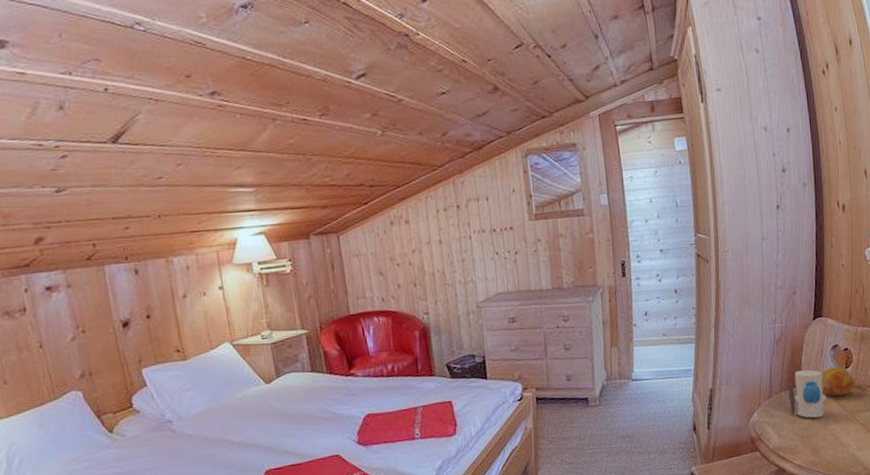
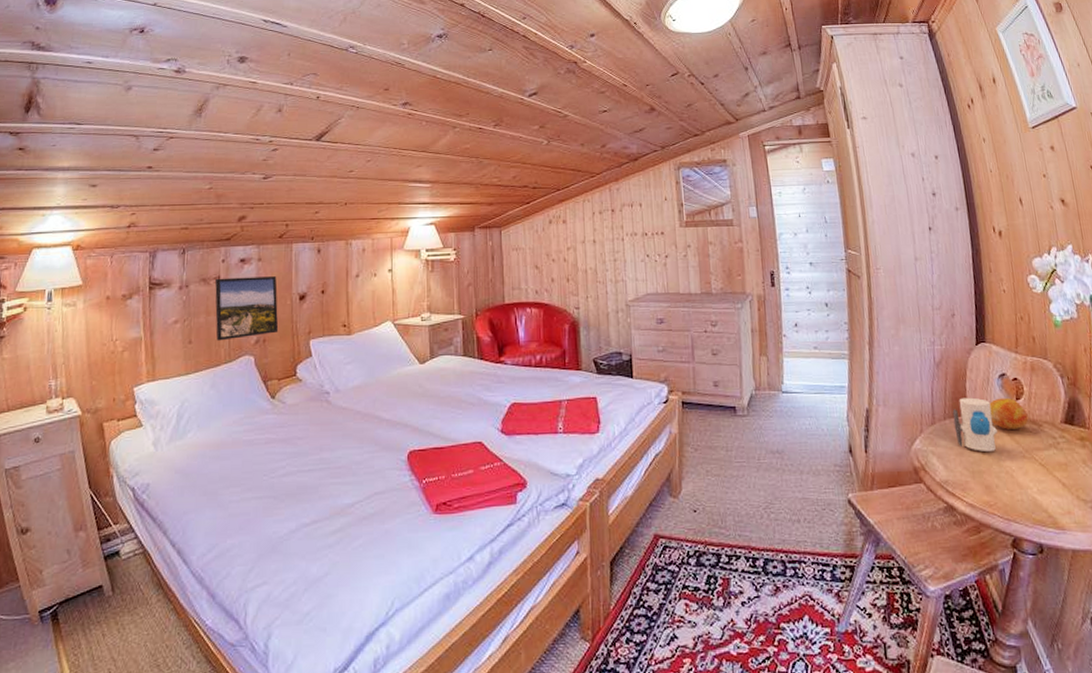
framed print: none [21,303,105,378] -> present [215,276,279,341]

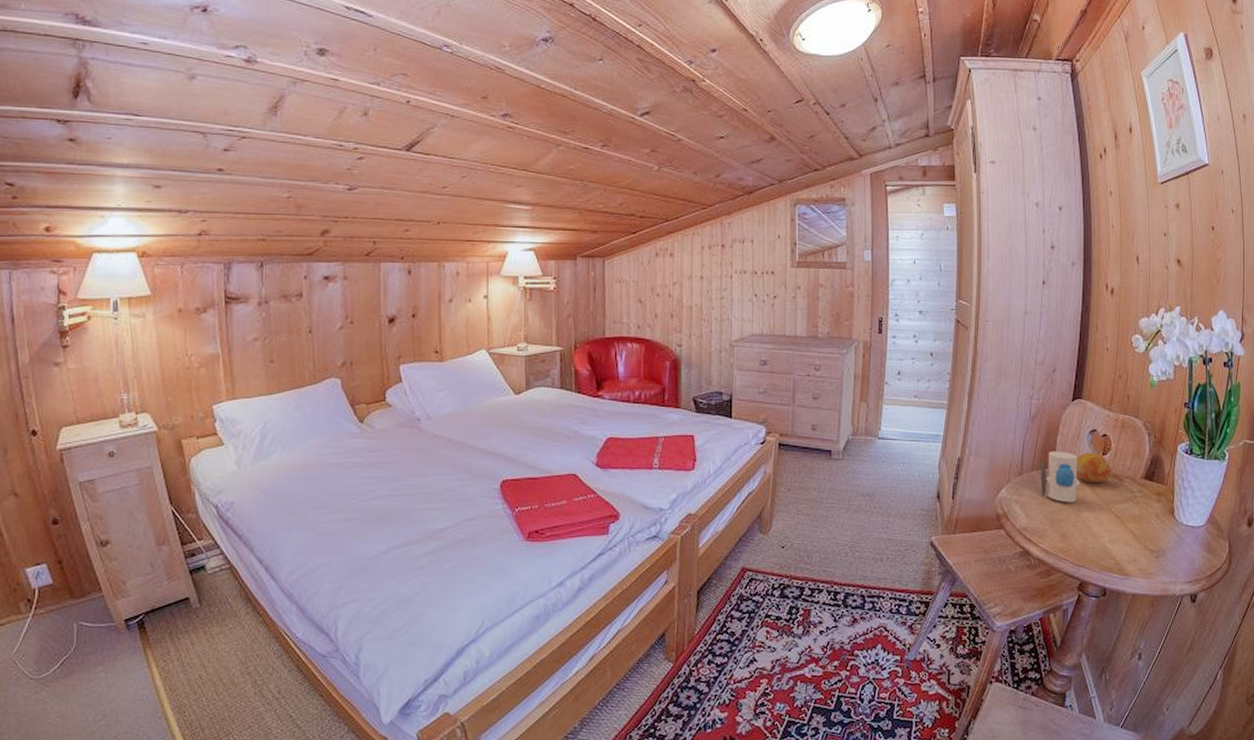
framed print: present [215,276,279,341] -> none [297,295,367,361]

